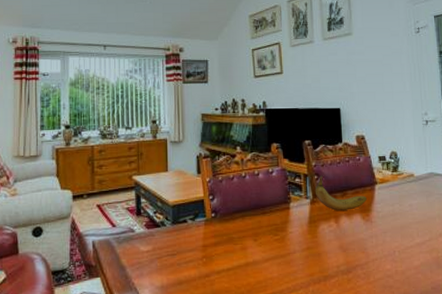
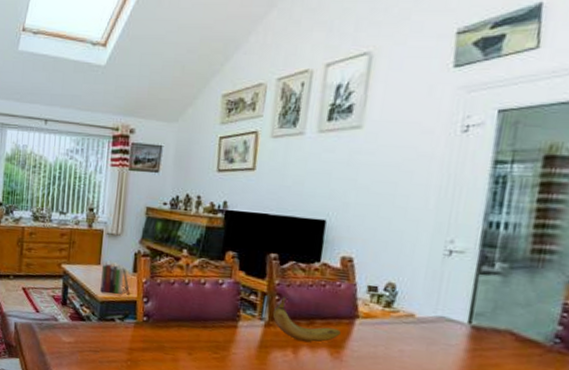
books: none [169,166,197,197] -> present [100,260,130,295]

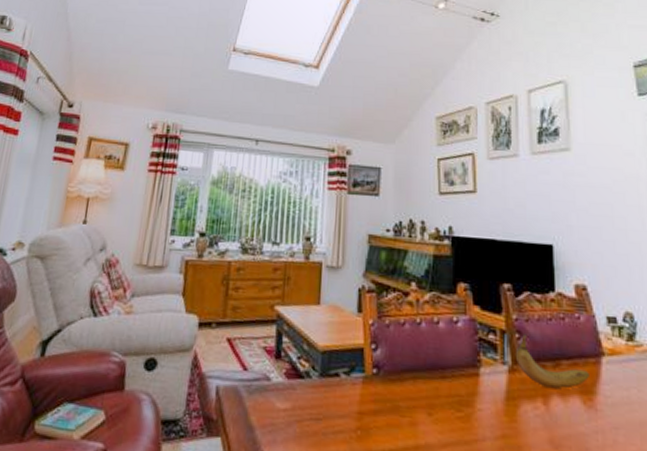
books: present [100,260,130,295] -> none [321,299,355,341]

